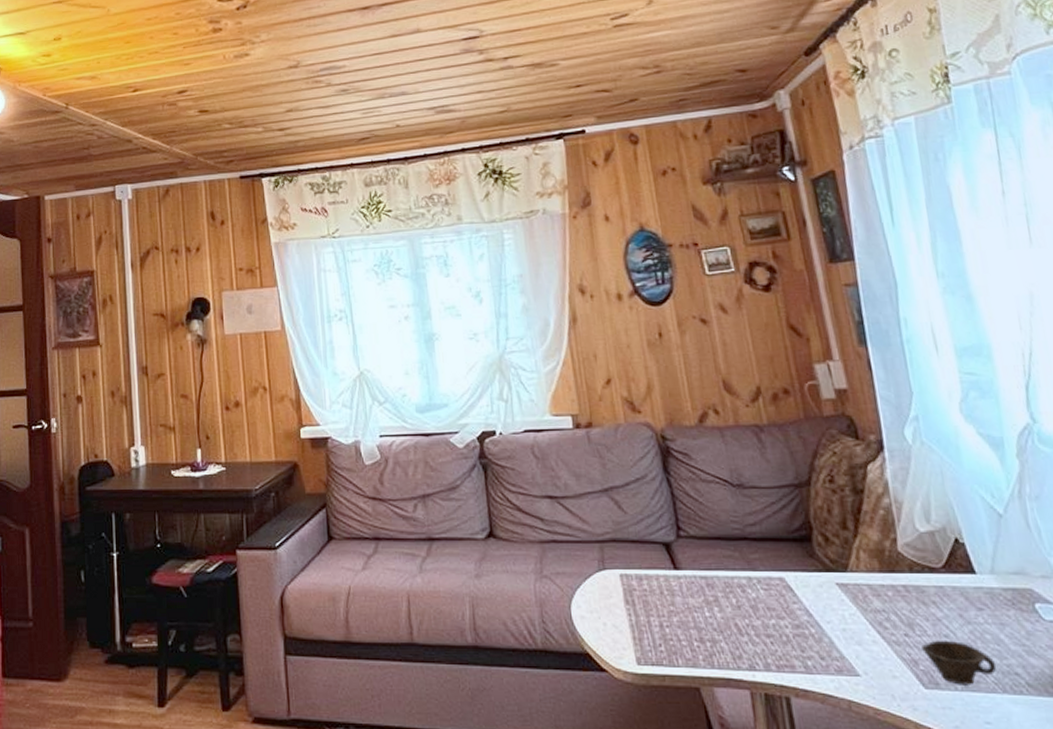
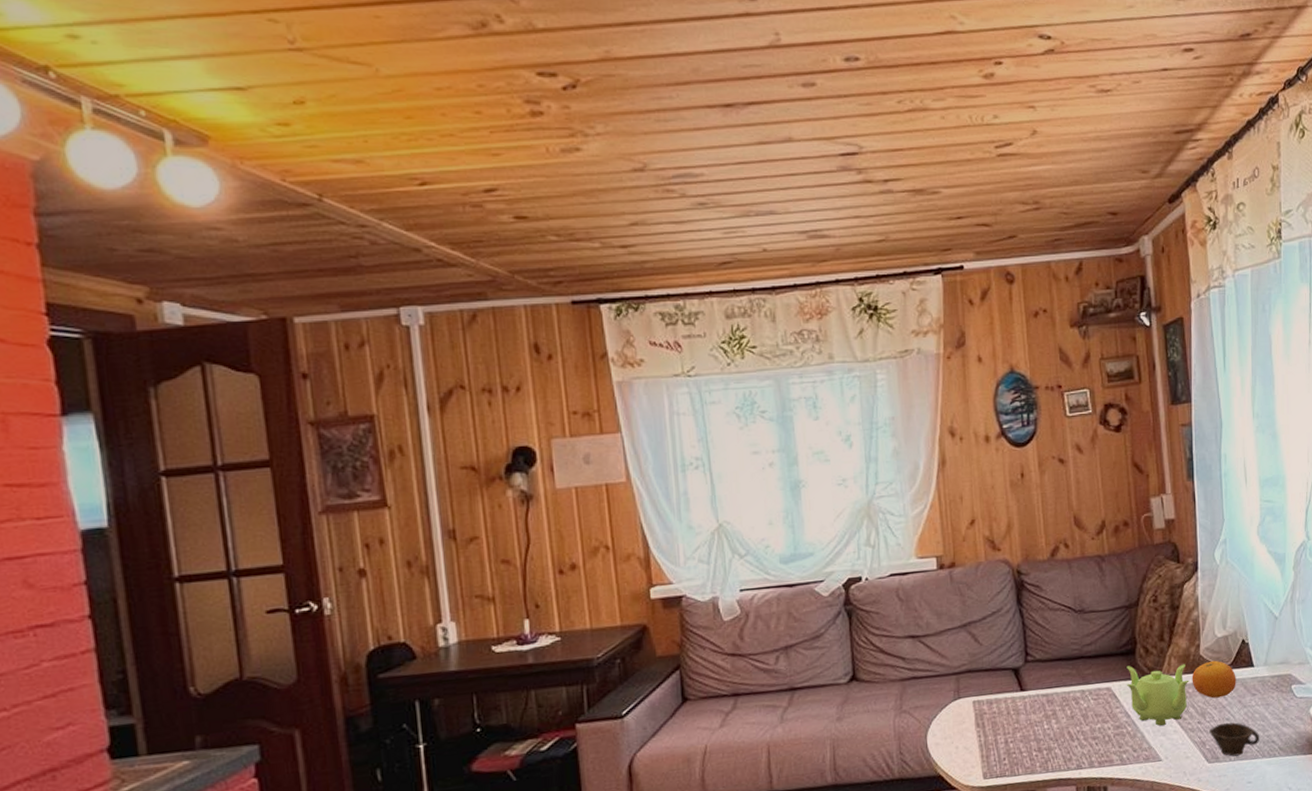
teapot: none [802,555,887,633] -> present [1126,664,1189,726]
fruit: none [889,560,954,607] -> present [1192,660,1236,699]

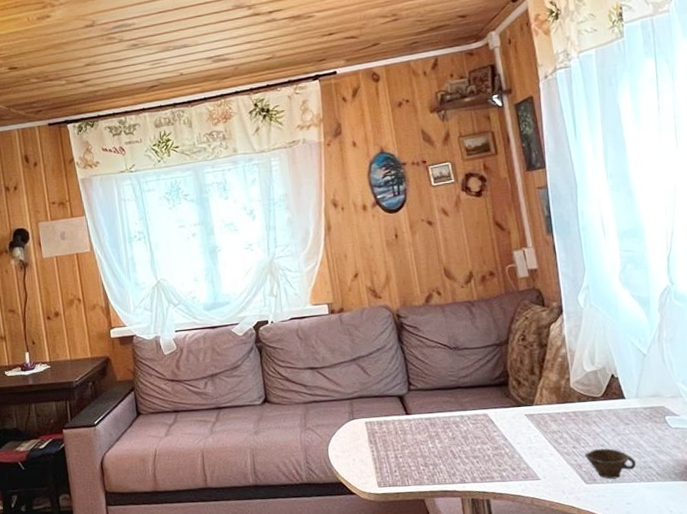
teapot: present [1126,664,1189,726] -> none [501,395,562,449]
fruit: present [1192,660,1236,699] -> none [564,392,609,426]

